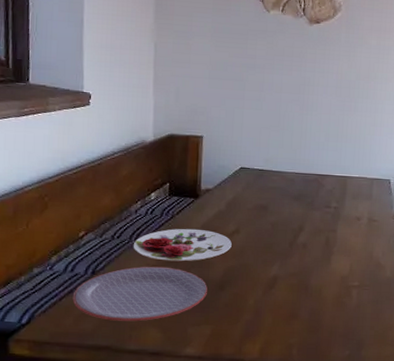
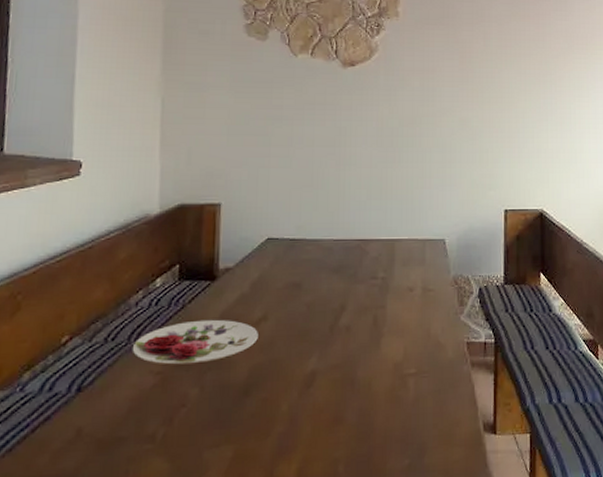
plate: present [72,266,207,322] -> none [49,372,228,453]

